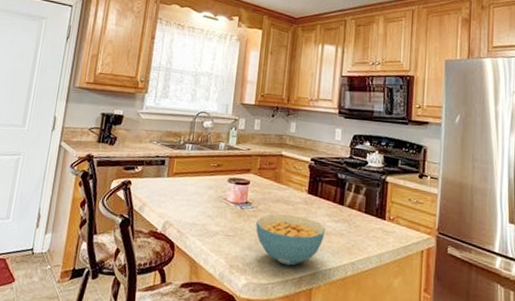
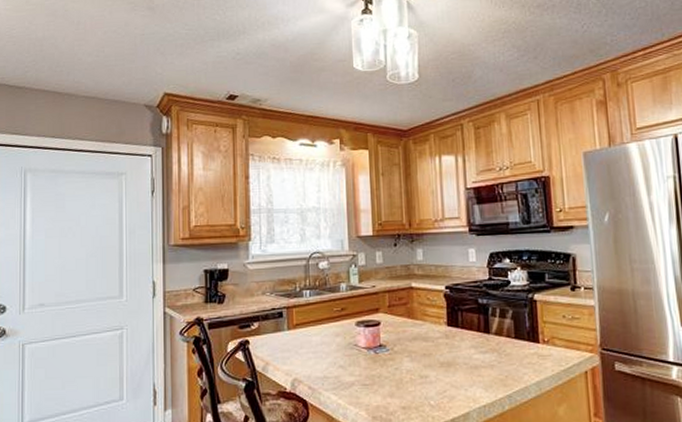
cereal bowl: present [255,214,325,266] -> none [394,352,473,409]

